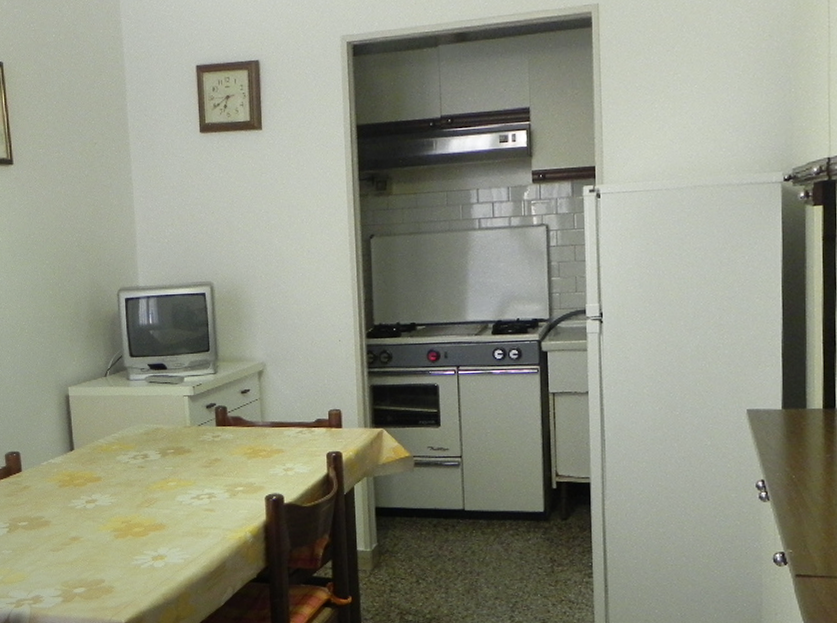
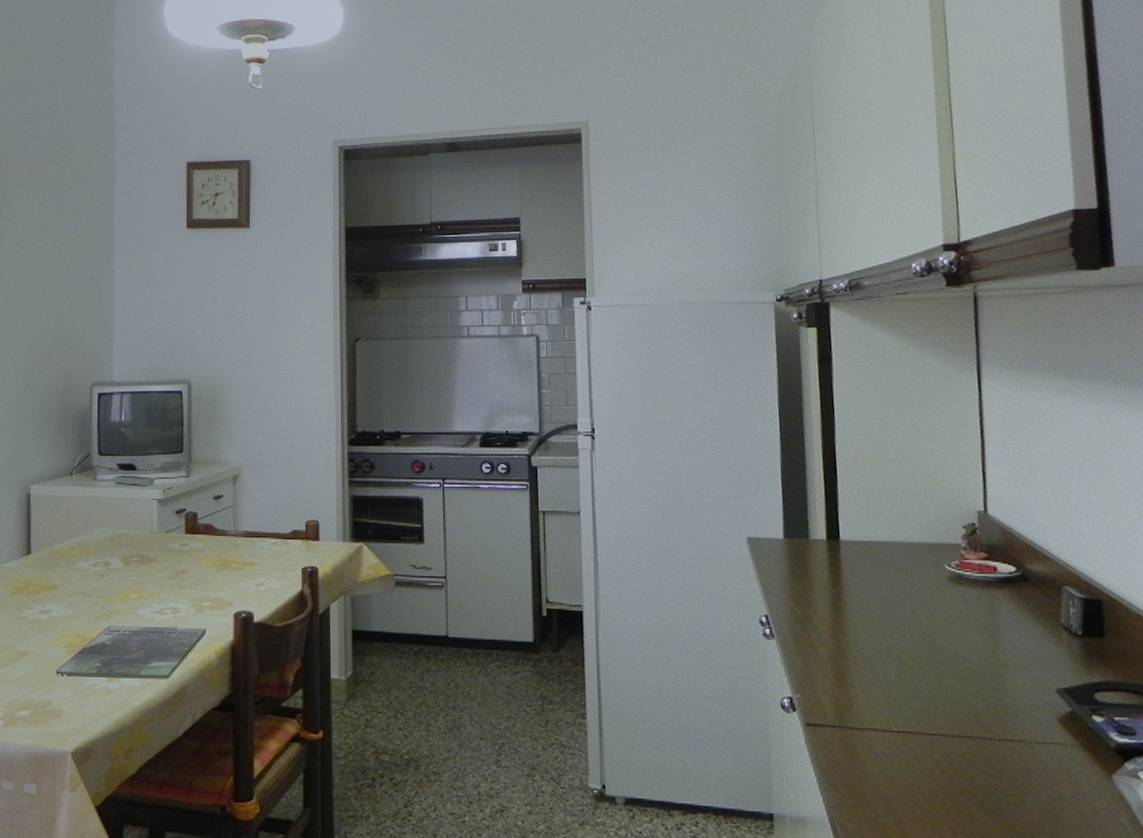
magazine: none [106,510,241,557] -> present [56,625,206,680]

